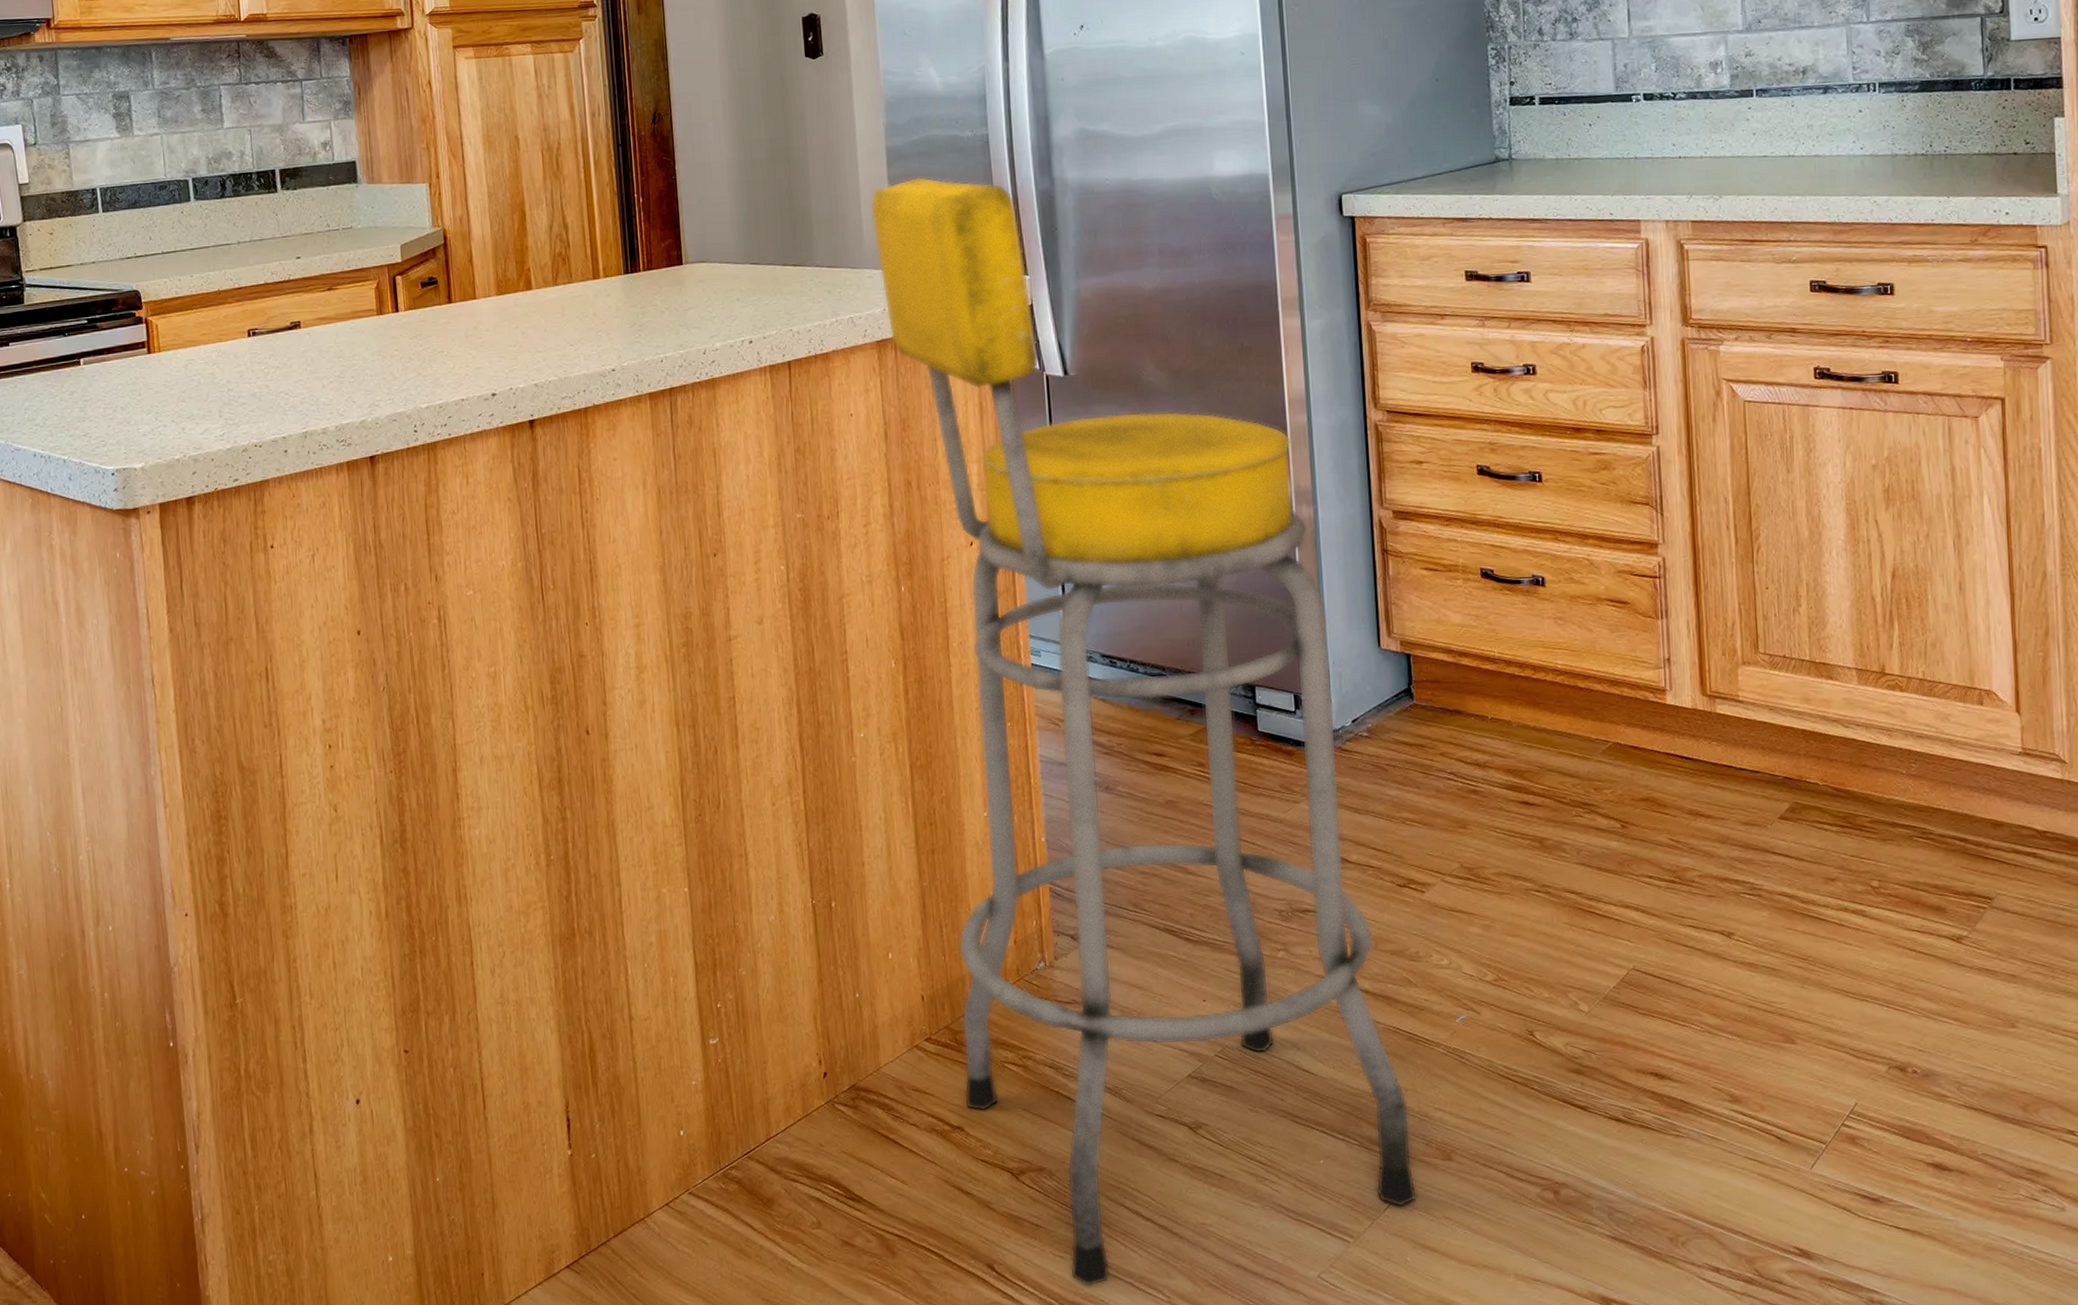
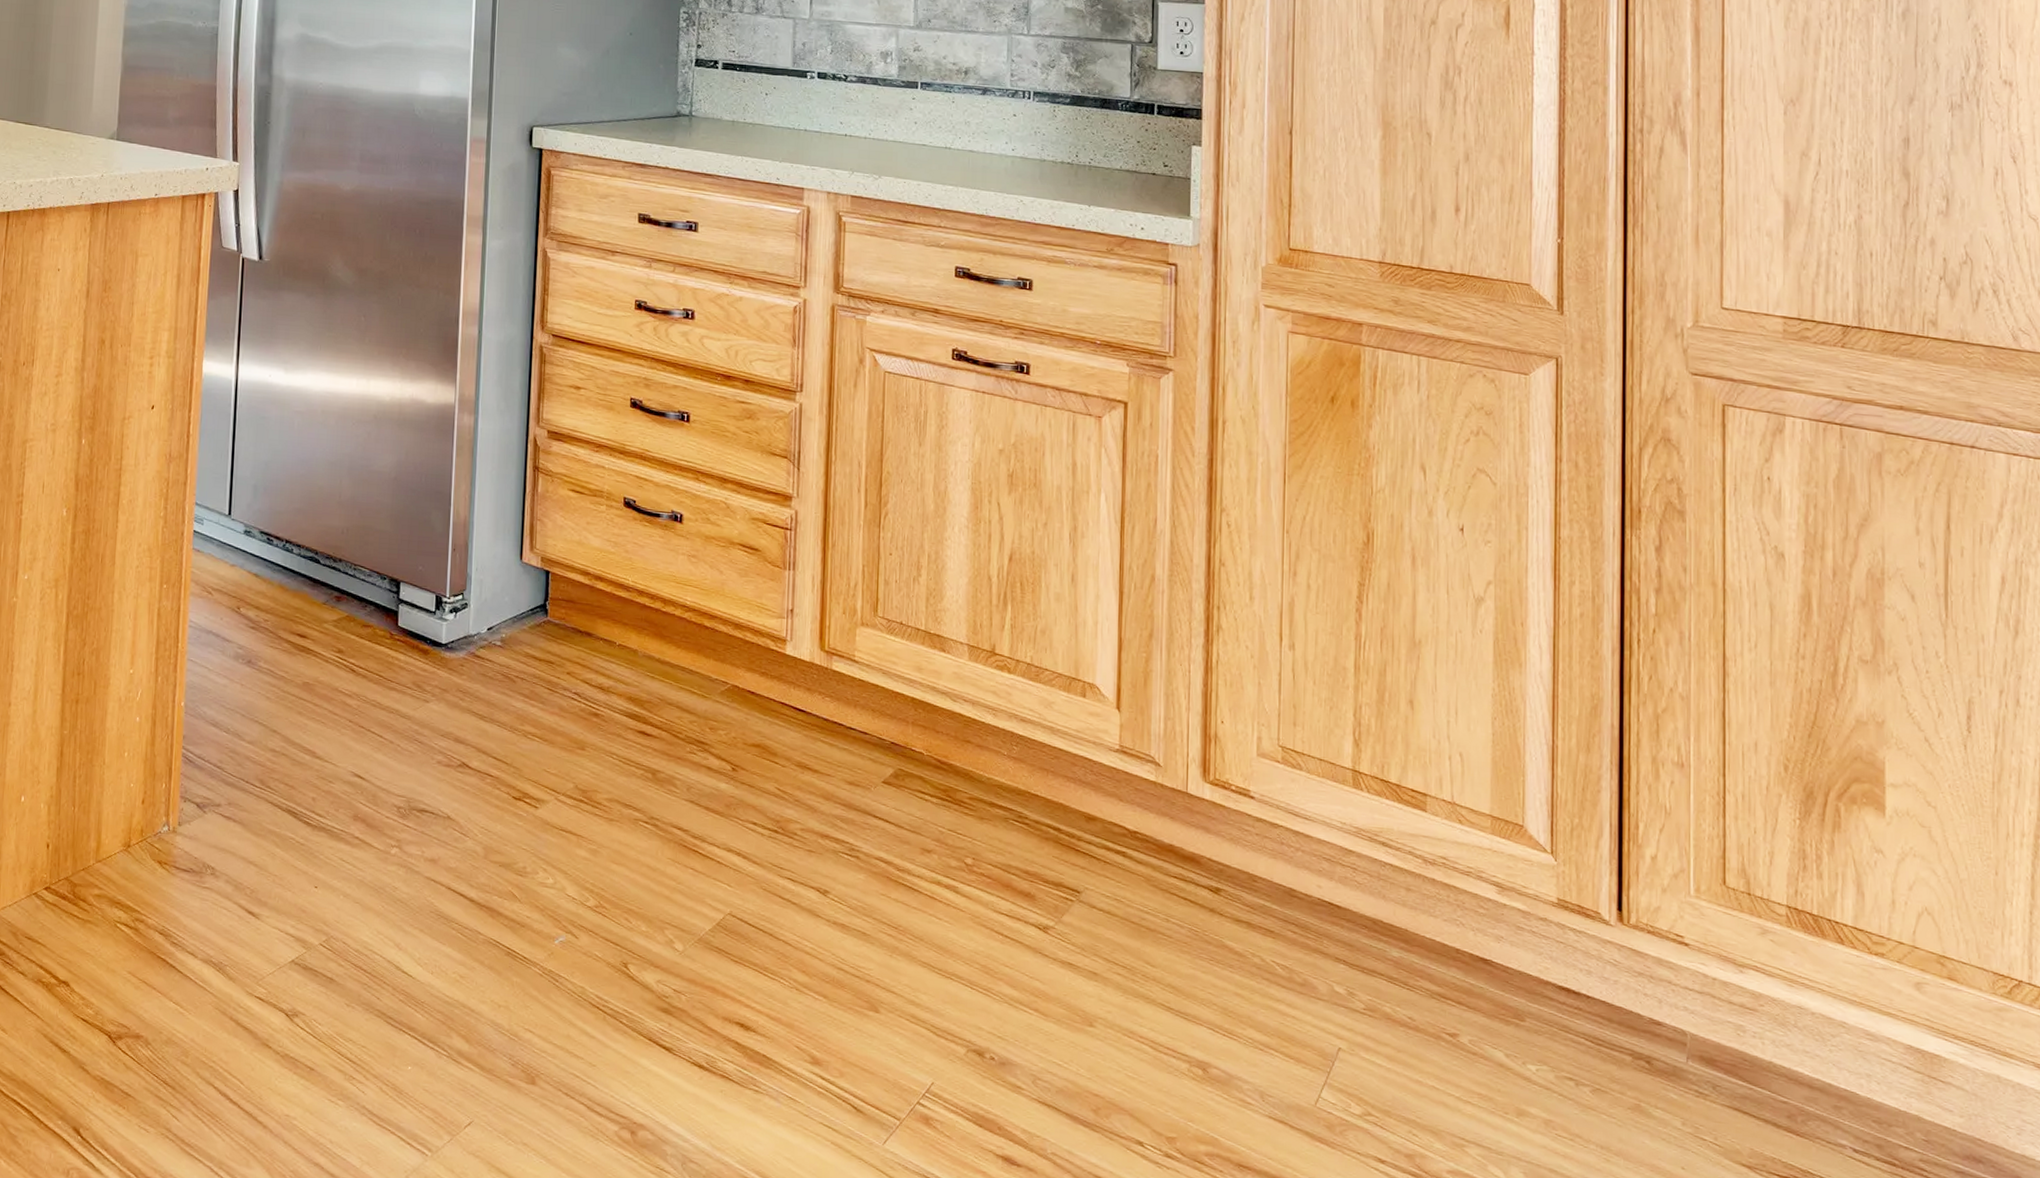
bar stool: present [869,176,1418,1287] -> none [75,57,500,1165]

